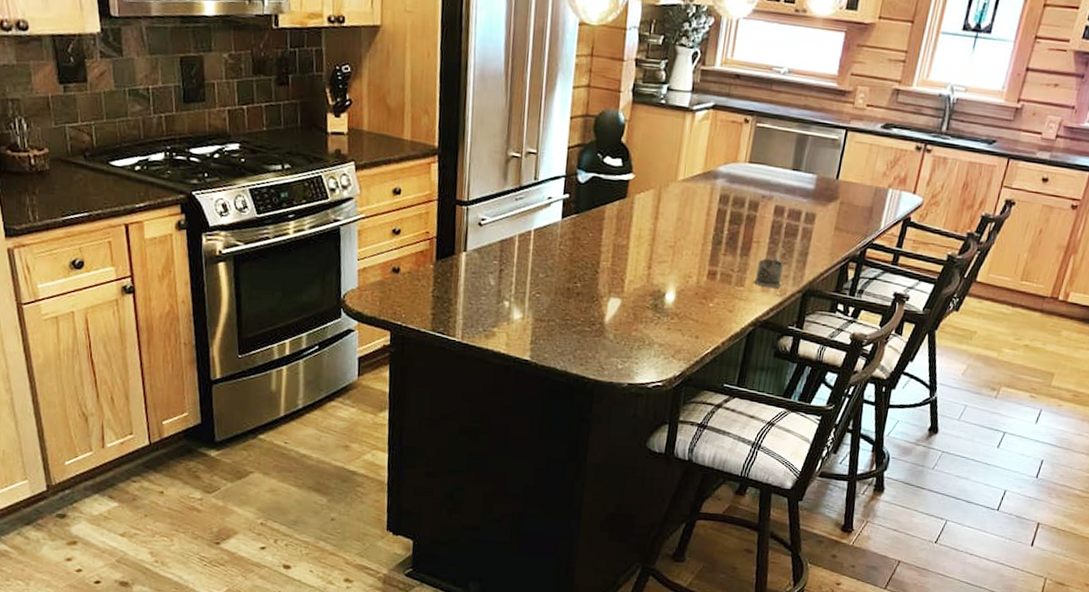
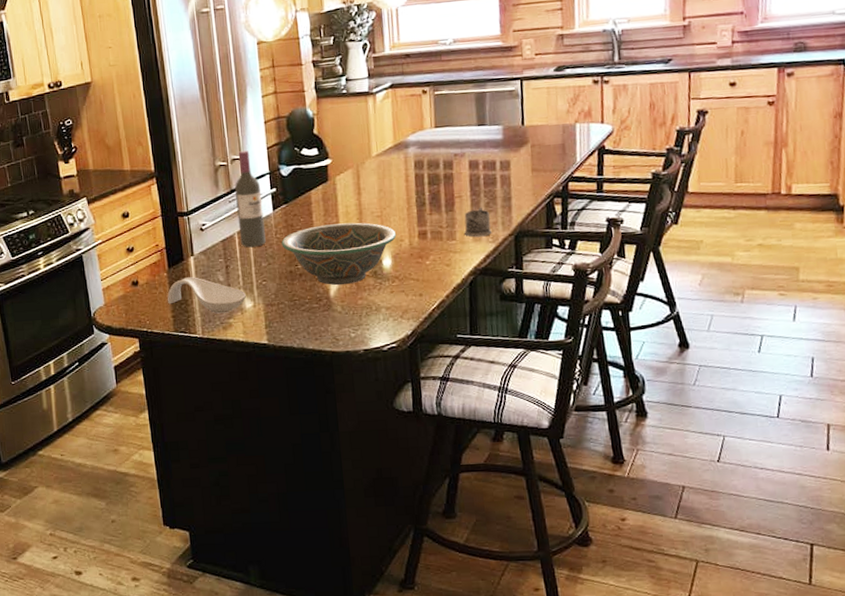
spoon rest: none [429,274,517,321] -> present [167,277,247,314]
wine bottle: none [520,145,553,255] -> present [235,151,266,248]
decorative bowl: none [564,244,686,313] -> present [281,222,397,286]

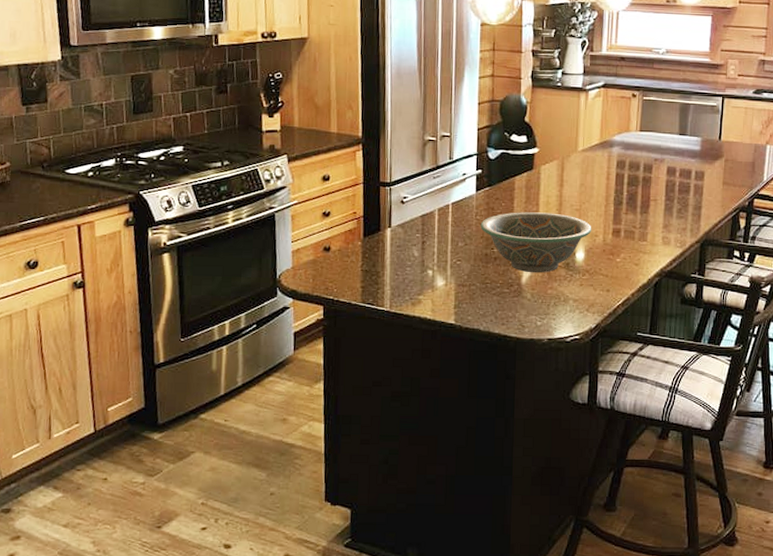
spoon rest: present [167,277,247,314] -> none [359,249,440,289]
wine bottle: present [235,151,266,248] -> none [440,129,467,226]
tea glass holder: present [464,207,492,237] -> none [655,212,681,241]

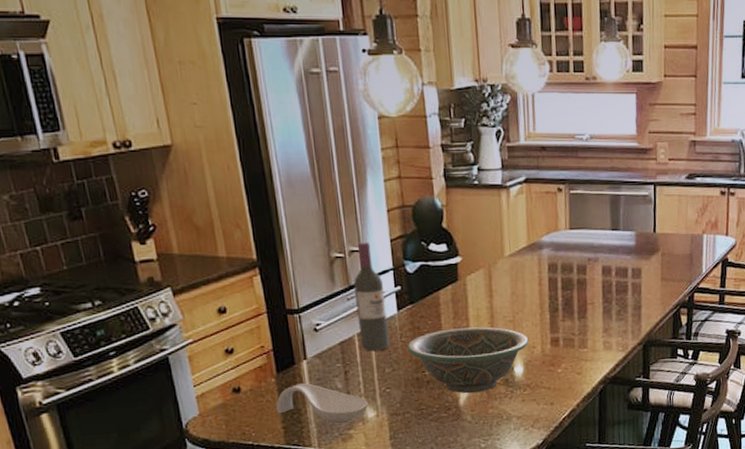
spoon rest: none [359,249,440,289] -> present [276,383,369,424]
wine bottle: none [440,129,467,226] -> present [354,242,390,352]

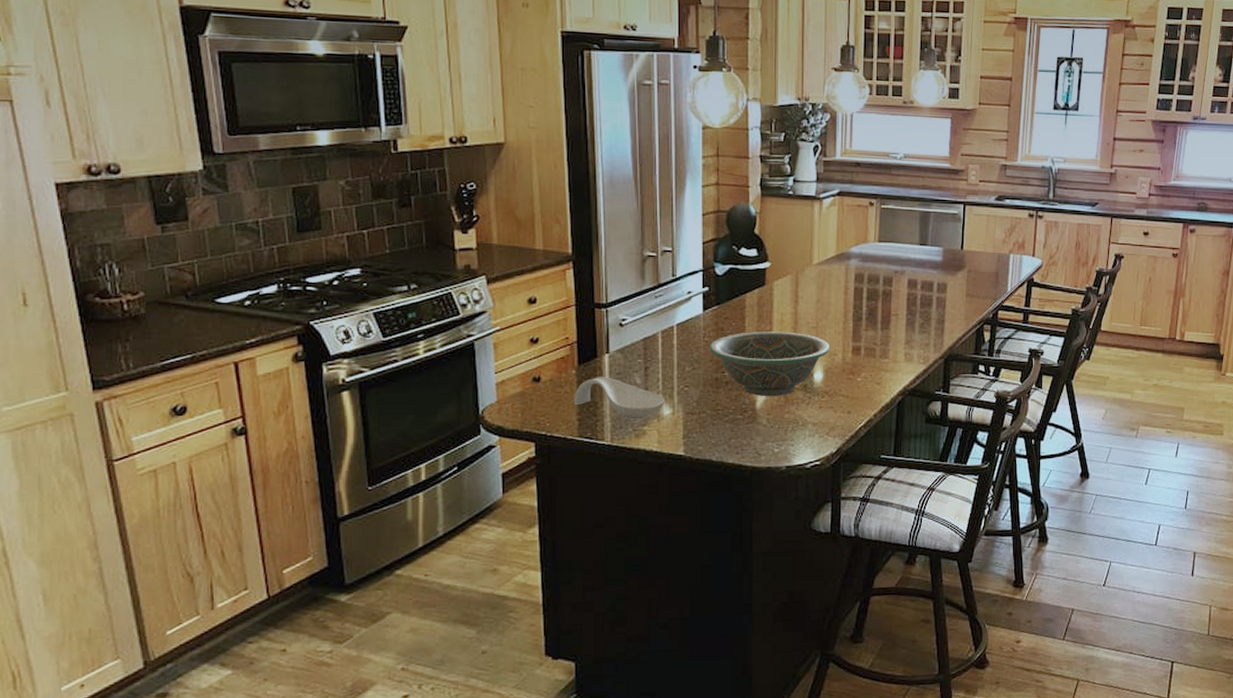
wine bottle: present [354,242,390,352] -> none [663,243,692,349]

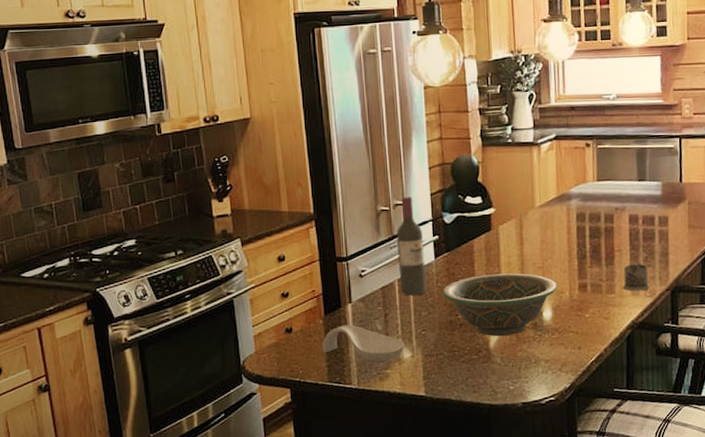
wine bottle: none [663,243,692,349] -> present [397,196,427,296]
tea glass holder: none [897,327,924,357] -> present [623,261,650,291]

